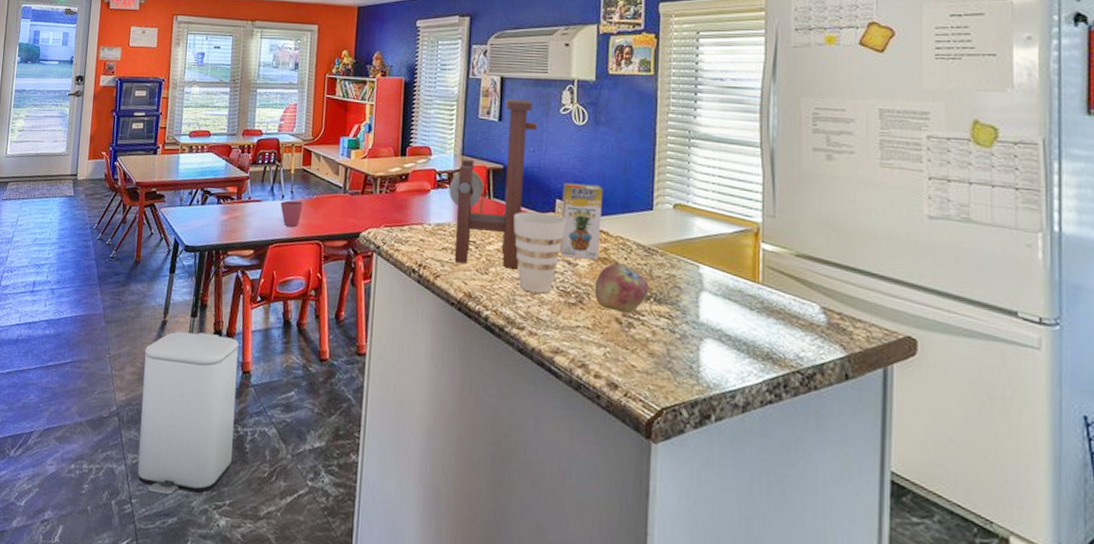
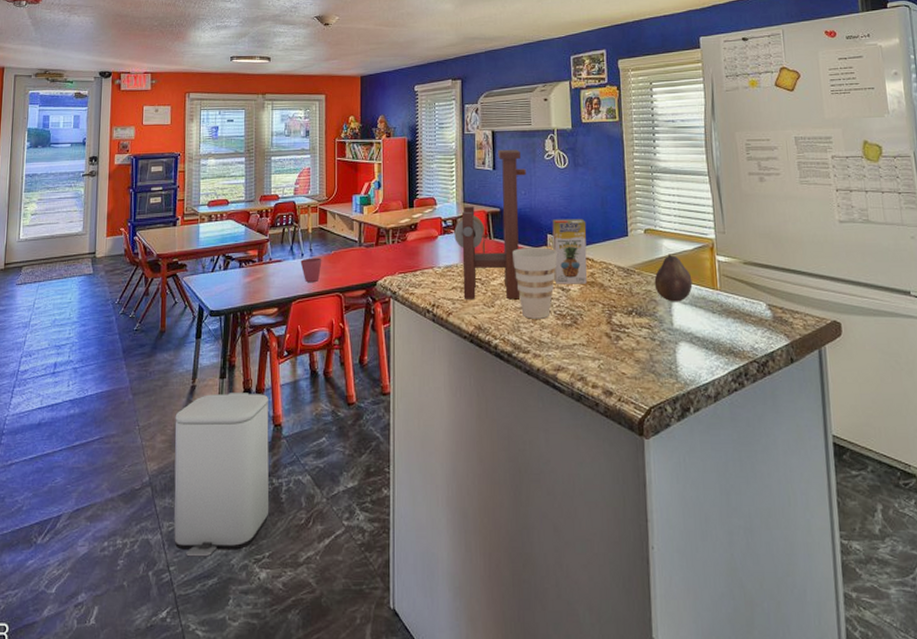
fruit: present [594,263,649,314] -> none [585,285,631,328]
fruit: none [680,235,728,292] -> present [654,254,693,302]

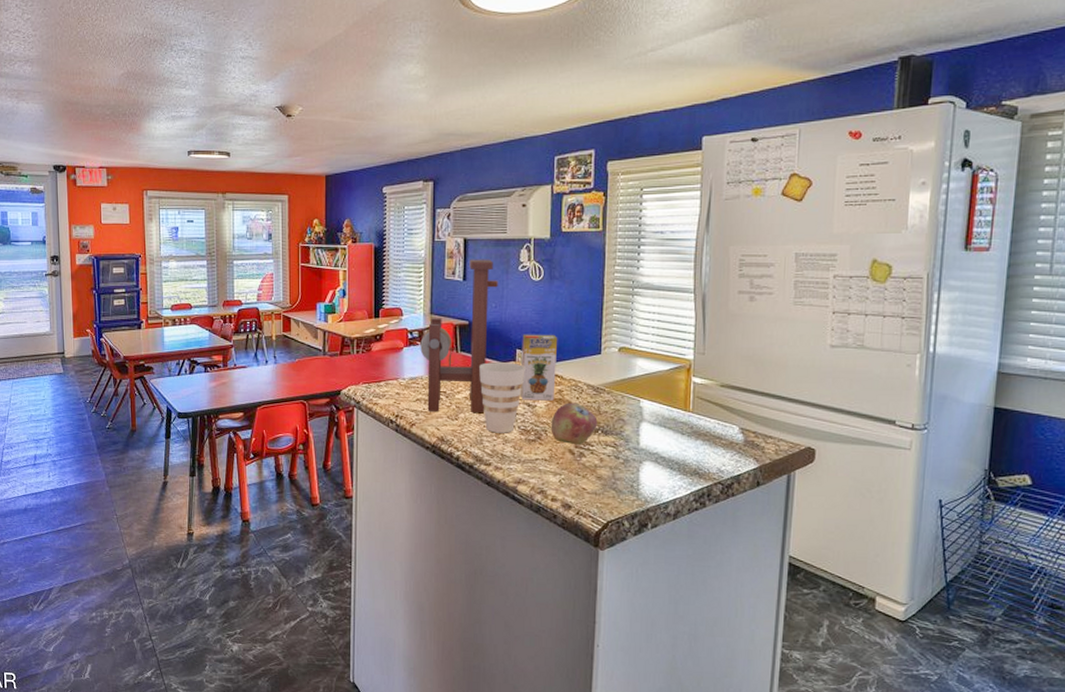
pedal bin: present [174,393,269,557] -> none [149,490,240,630]
cup: present [300,257,322,282] -> none [264,365,286,389]
fruit: none [585,285,631,328] -> present [550,402,598,445]
fruit: present [654,254,693,302] -> none [624,373,664,422]

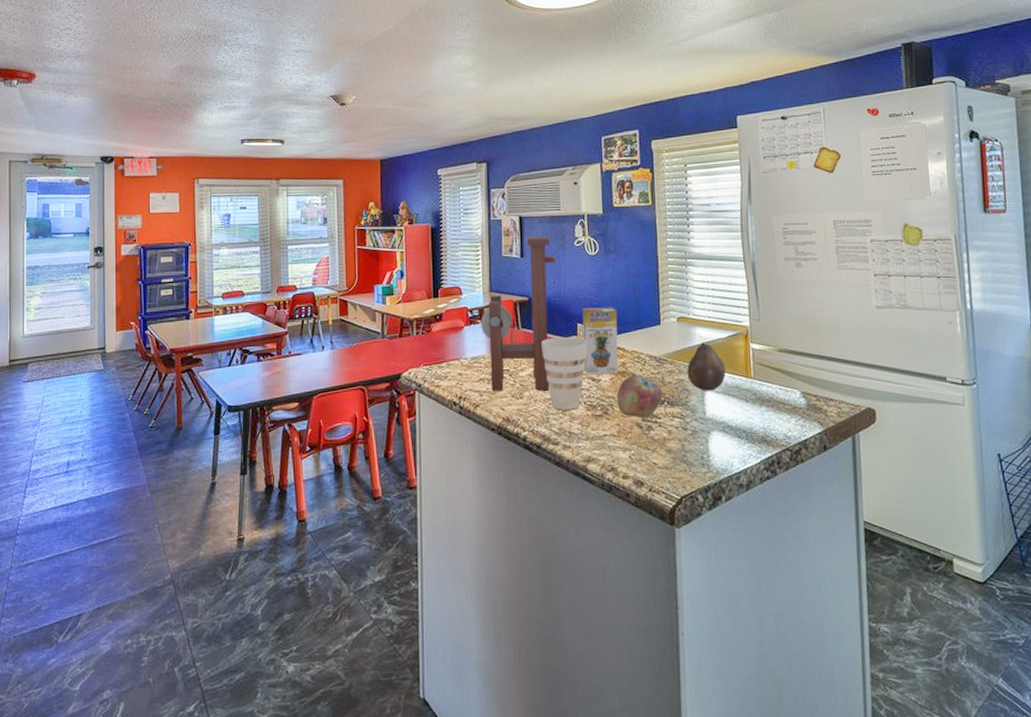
fruit: none [624,373,664,422] -> present [687,342,726,391]

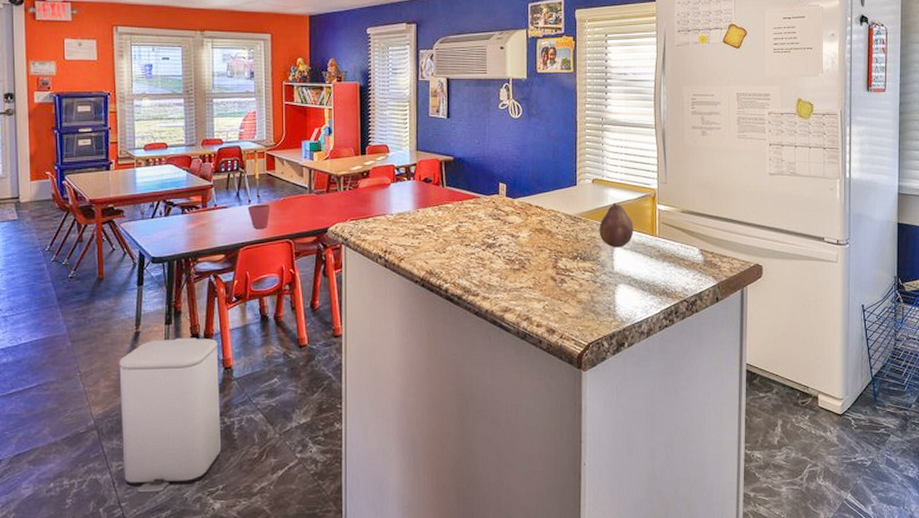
pedal bin: none [195,489,296,652] -> present [119,338,222,493]
cup: none [321,350,344,375] -> present [247,204,271,228]
paper towel holder: present [481,235,555,391] -> none [407,97,480,246]
cup: present [541,337,588,410] -> none [465,196,508,264]
juice box: present [582,307,619,375] -> none [504,168,538,231]
fruit: present [616,375,663,418] -> none [533,232,576,272]

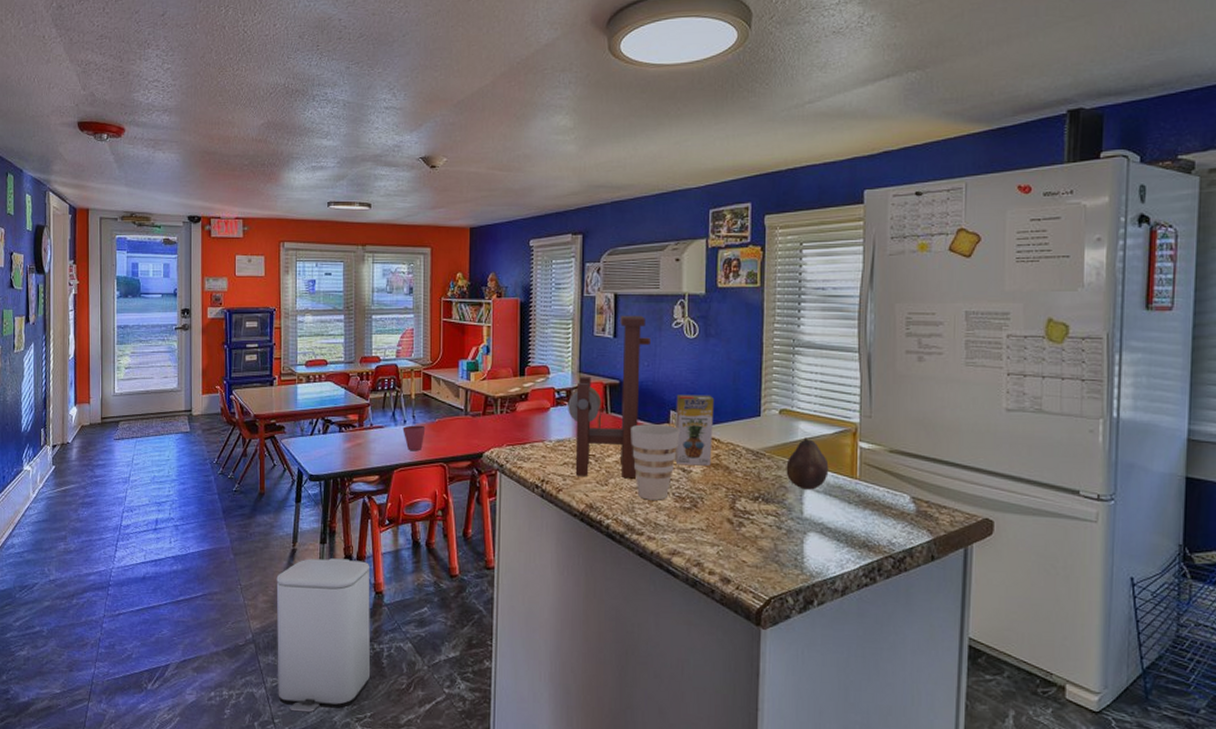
paper towel holder: none [407,97,480,246] -> present [568,315,650,479]
cup: none [465,196,508,264] -> present [631,424,680,500]
juice box: none [504,168,538,231] -> present [674,394,715,466]

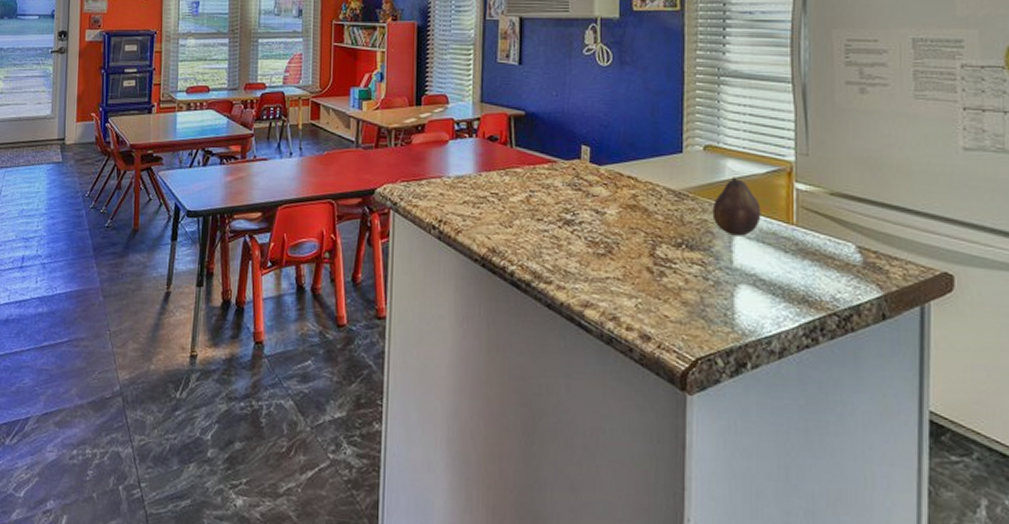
pedal bin: present [276,558,371,713] -> none [145,303,250,477]
cup: present [402,425,426,450] -> none [288,157,313,185]
paper towel holder: present [568,315,650,479] -> none [468,40,559,221]
cup: present [631,424,680,500] -> none [538,160,592,245]
juice box: present [674,394,715,466] -> none [586,127,631,207]

